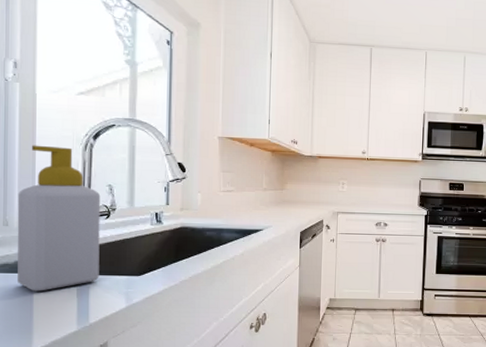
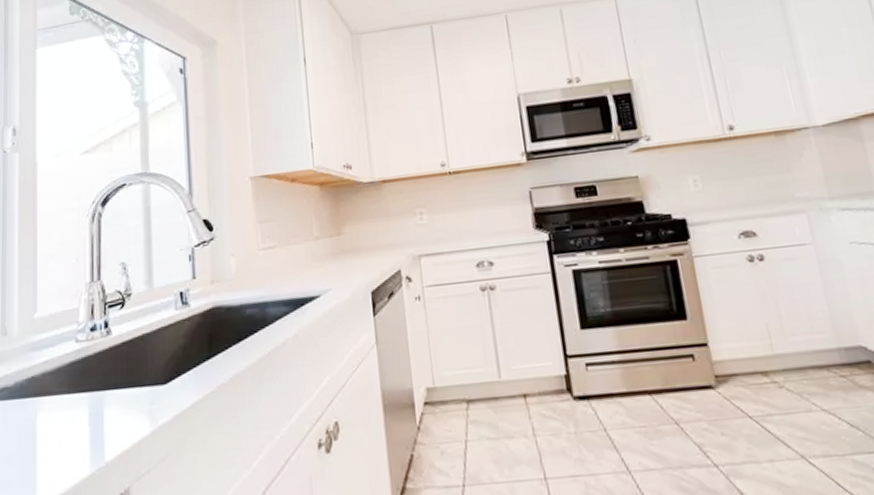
soap bottle: present [17,145,101,292] -> none [17,222,115,423]

